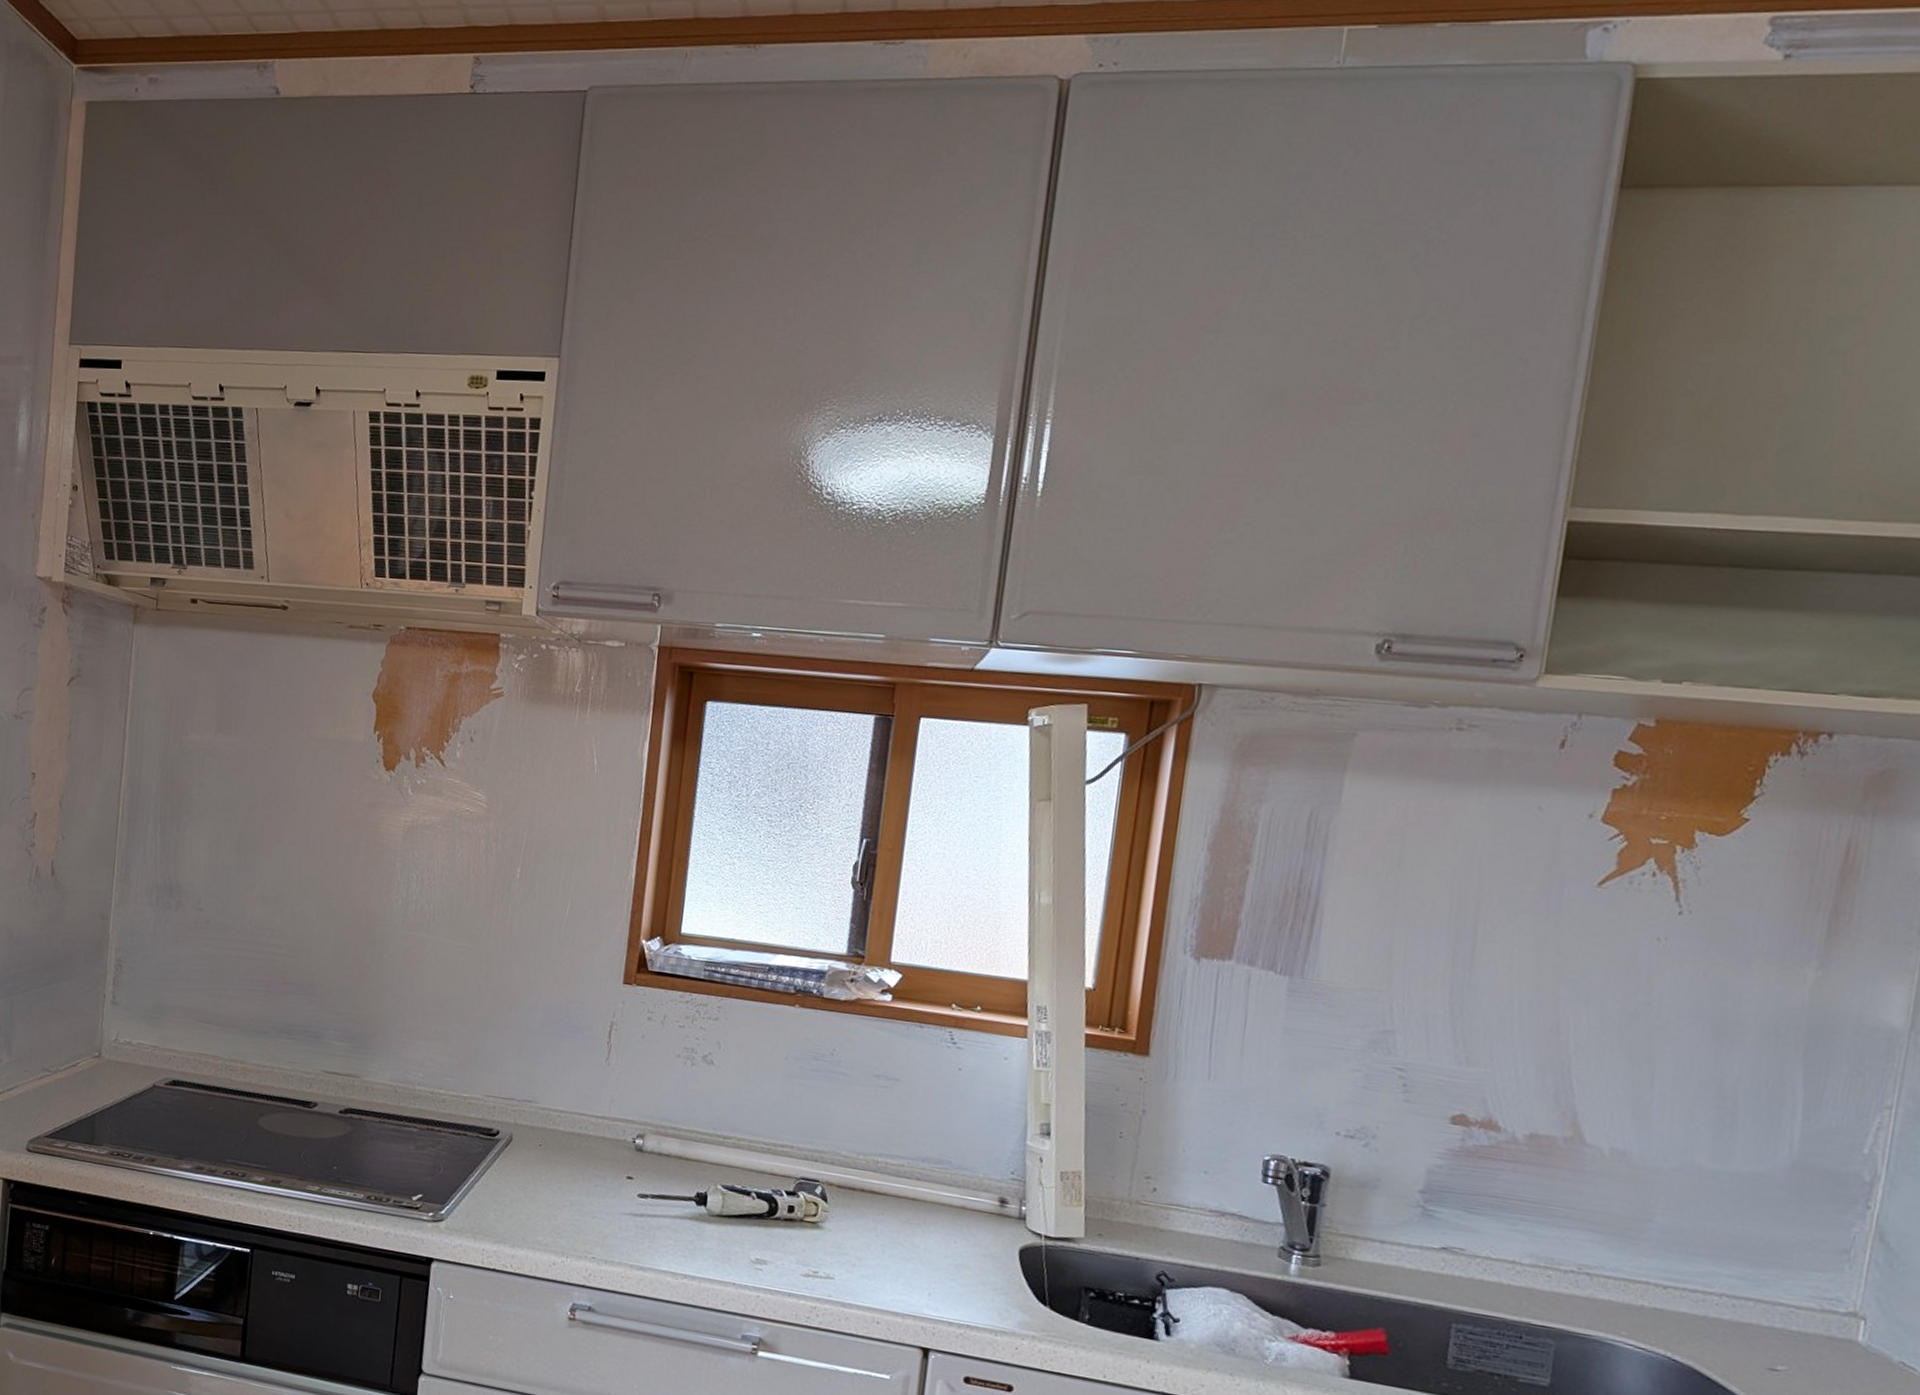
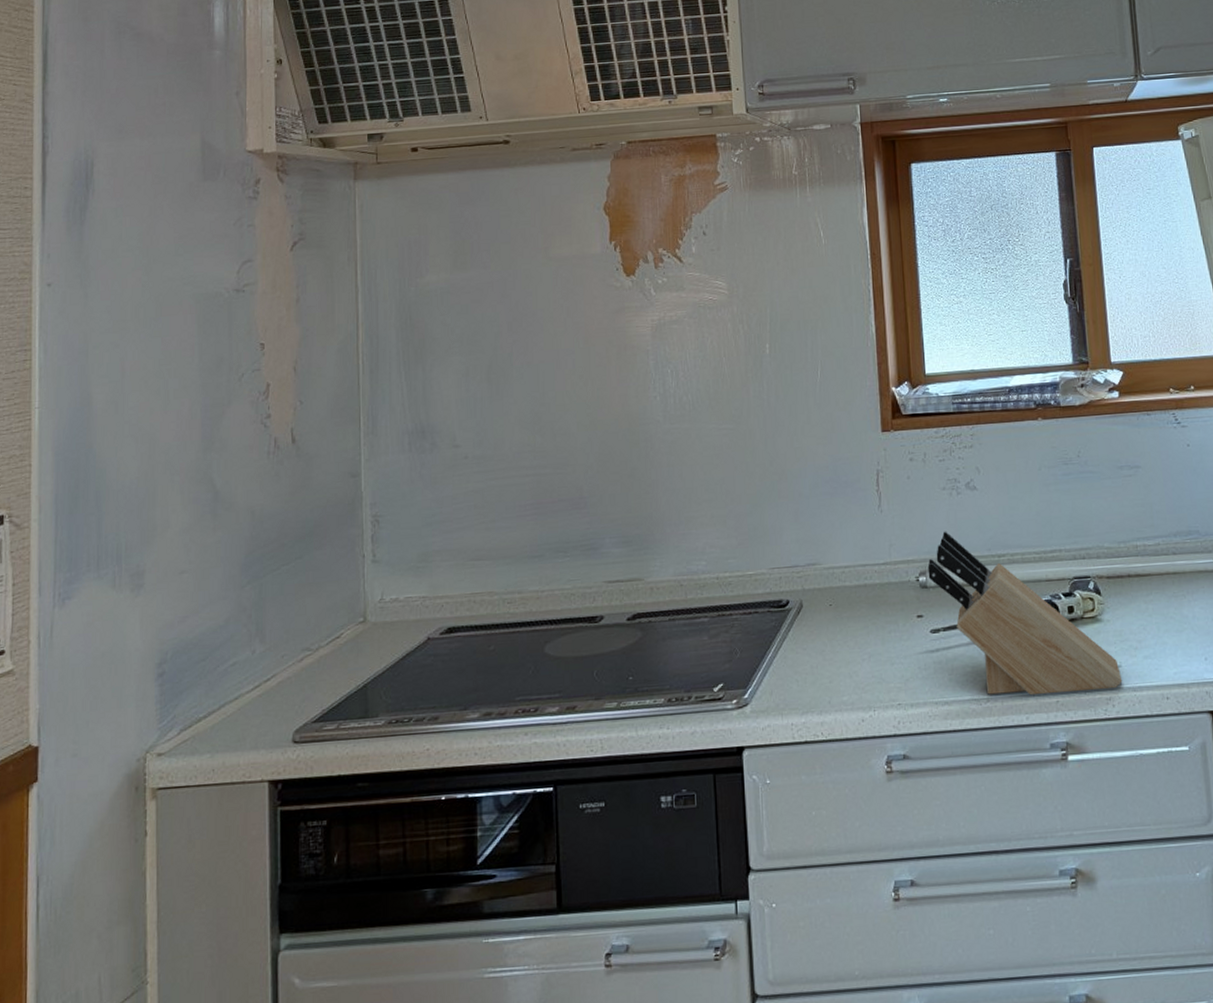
knife block: none [645,1099,833,1299] -> present [927,531,1123,696]

